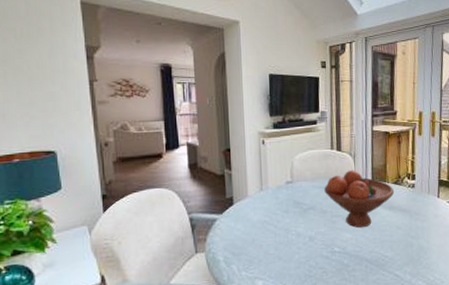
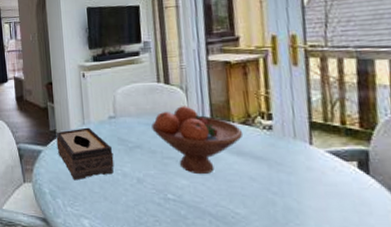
tissue box: none [233,193,289,245] -> present [56,127,114,181]

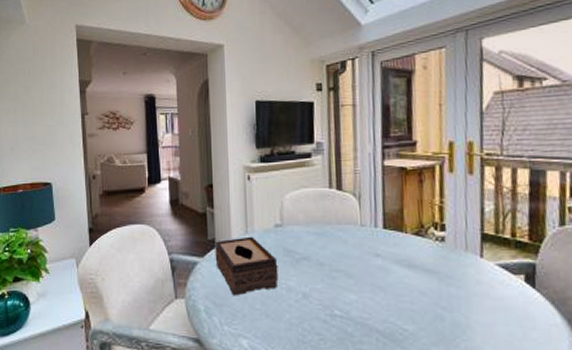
fruit bowl: present [152,106,244,175] -> none [321,214,416,289]

